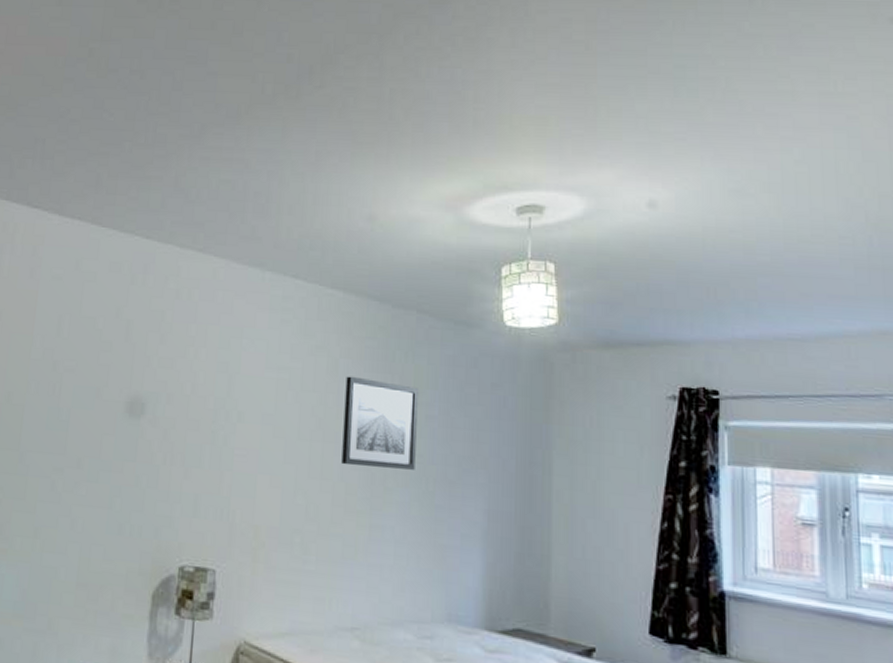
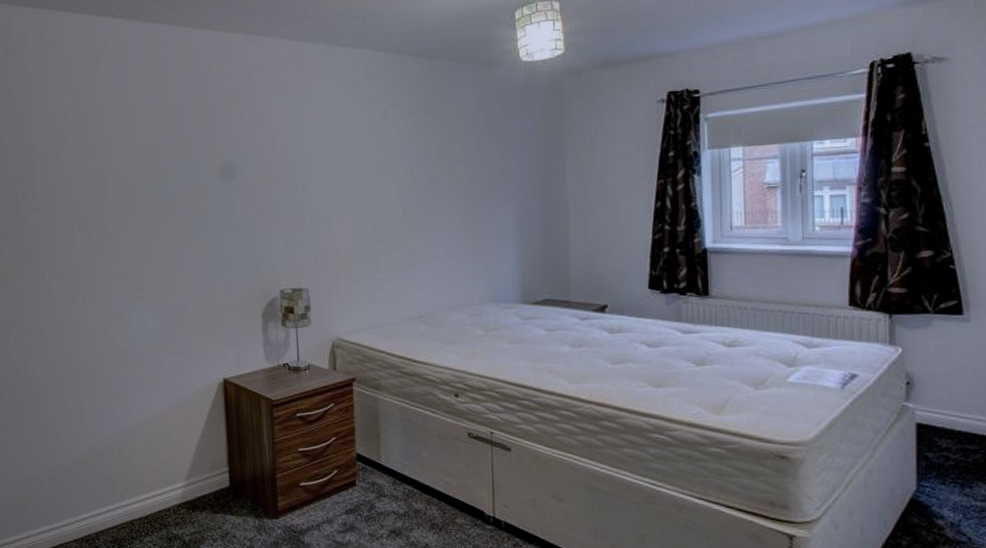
wall art: present [341,376,418,470] -> none [394,121,457,194]

